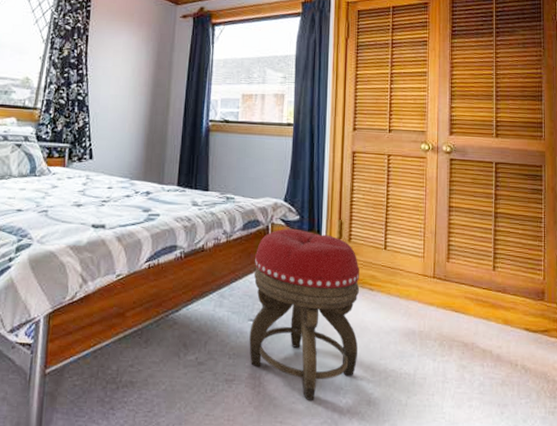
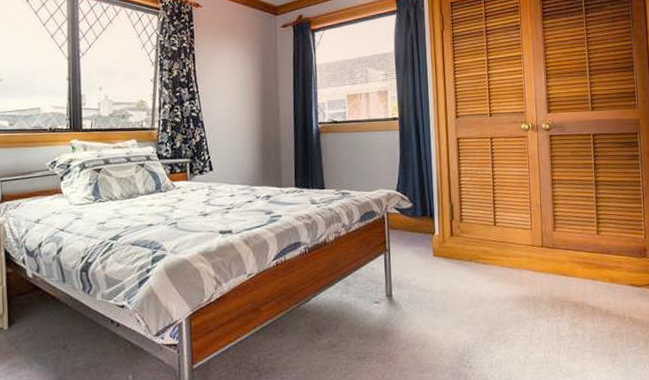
footstool: present [249,228,360,400] -> none [374,215,477,368]

